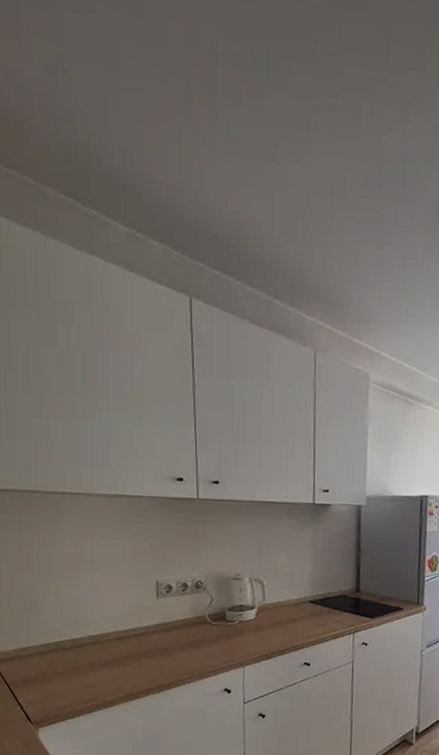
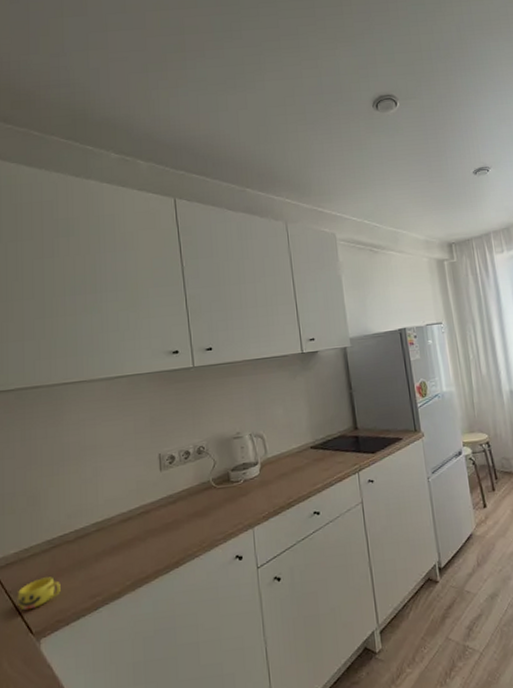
cup: none [16,676,57,702] -> present [17,577,61,611]

